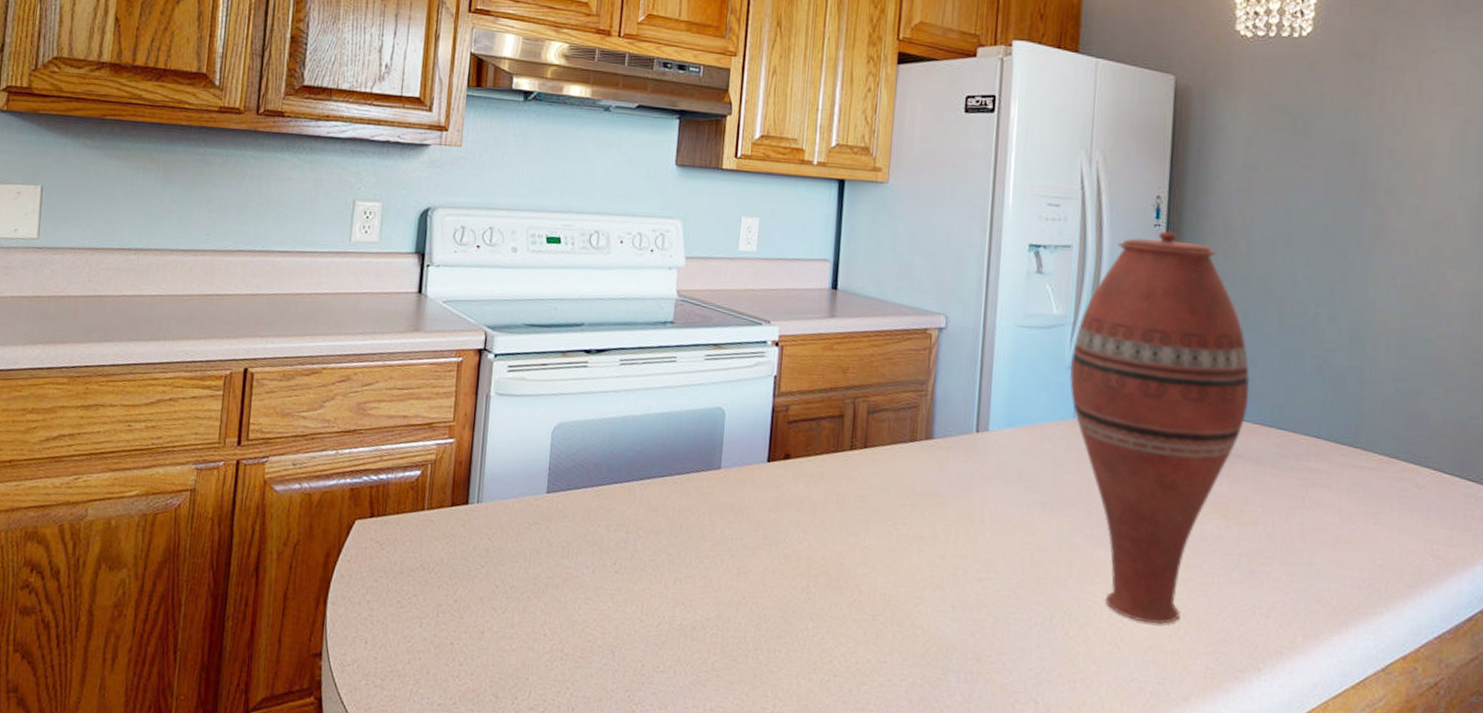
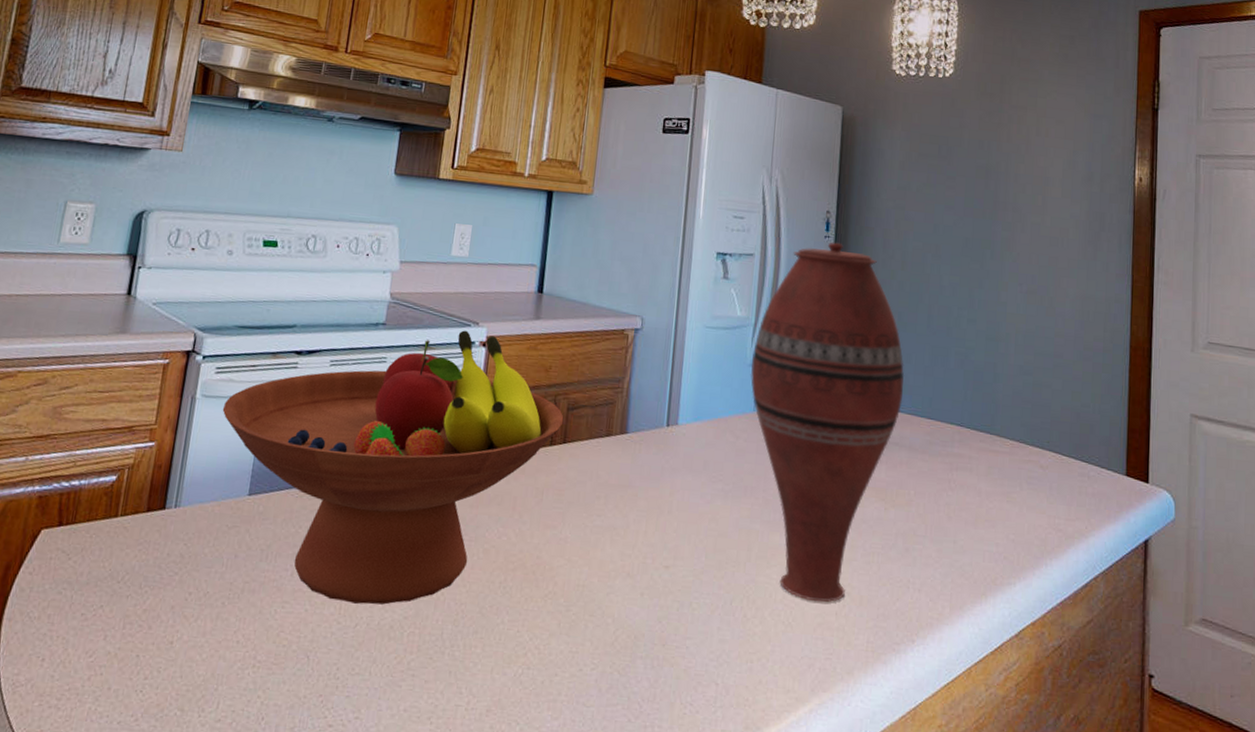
fruit bowl: none [516,329,864,606] -> present [222,330,564,605]

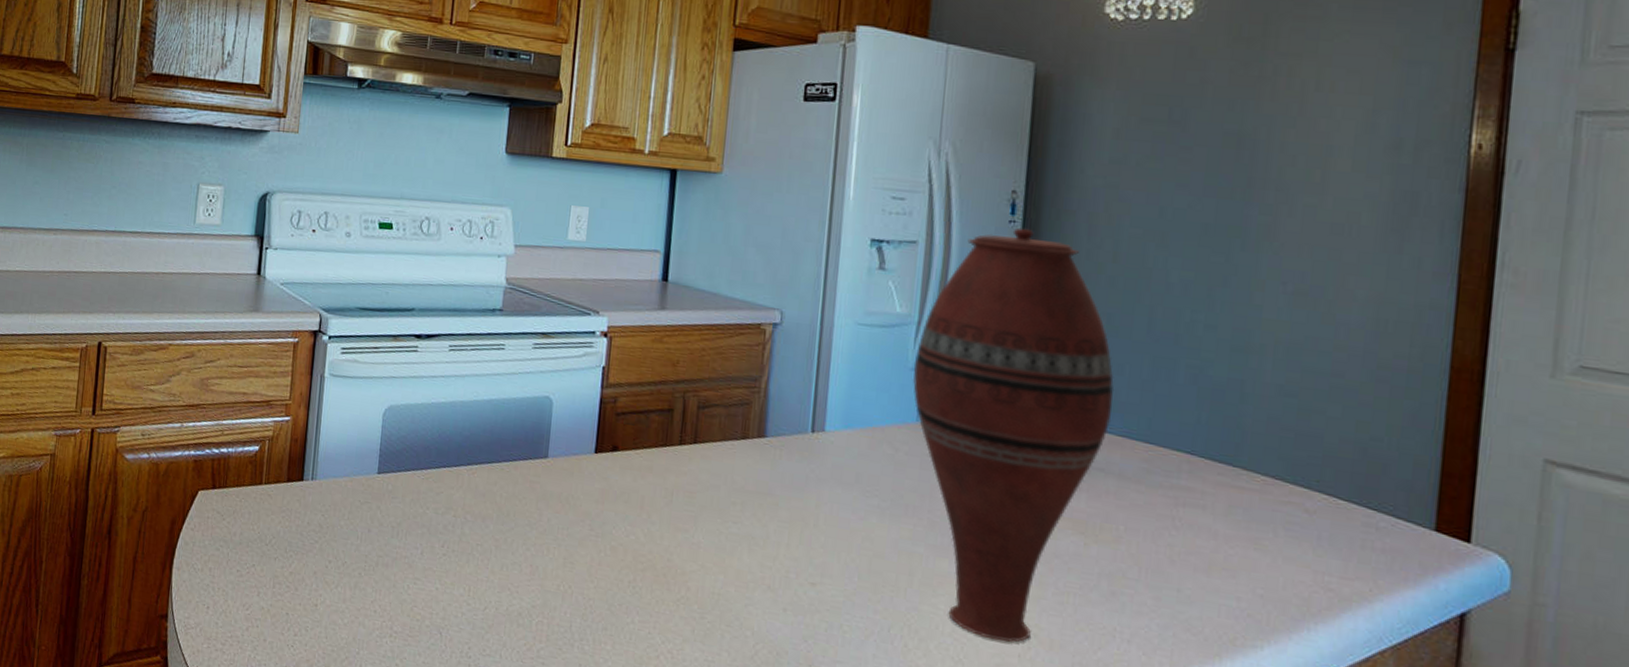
fruit bowl: present [222,330,564,605] -> none [349,319,694,592]

